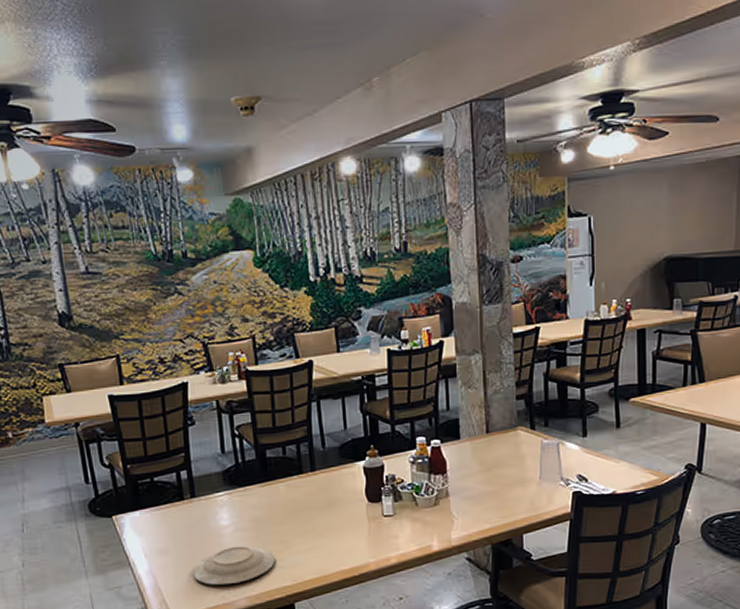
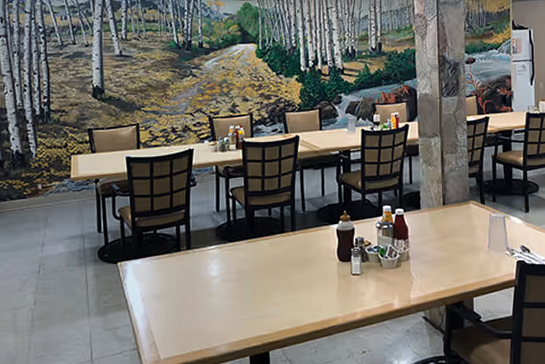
plate: present [193,546,275,586] -> none [182,295,255,331]

